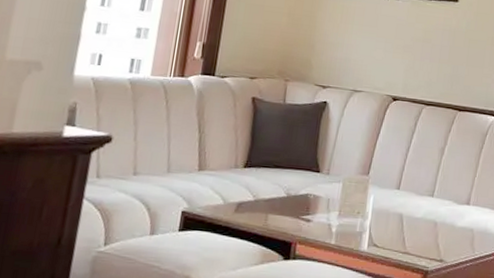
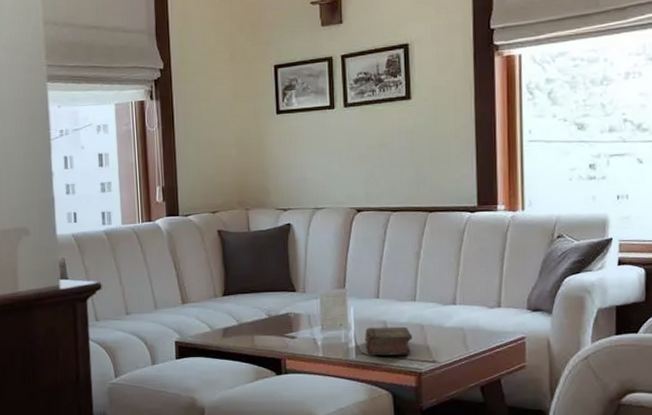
book: none [379,218,426,251] -> present [364,326,413,355]

